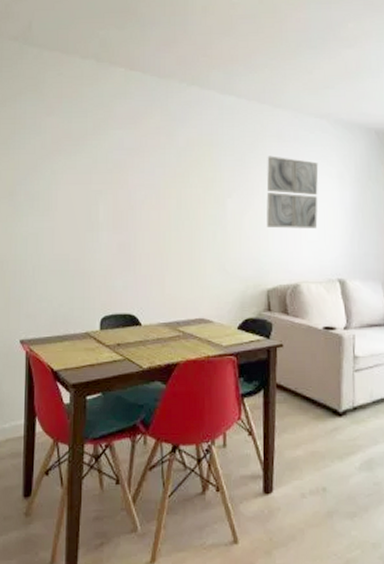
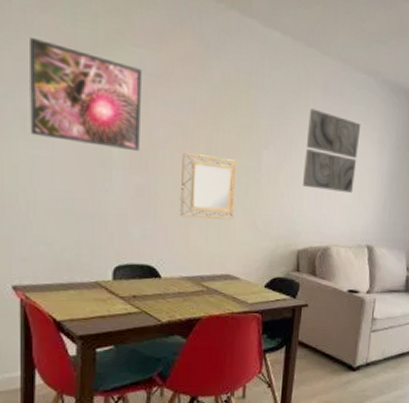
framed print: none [36,136,121,214] -> present [30,38,142,152]
home mirror: none [155,208,205,267] -> present [179,152,238,220]

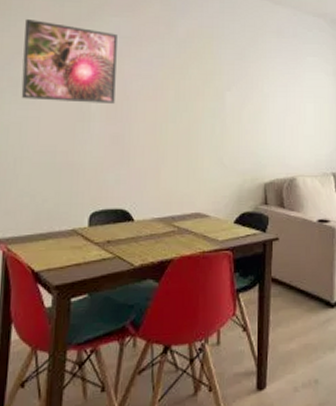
home mirror: present [179,152,238,220] -> none [150,100,203,161]
wall art: present [303,108,361,193] -> none [265,51,316,123]

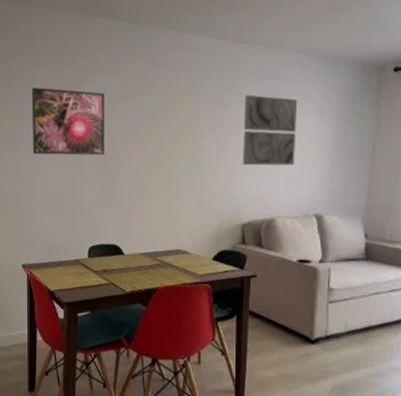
wall art: none [265,51,316,123] -> present [243,94,298,166]

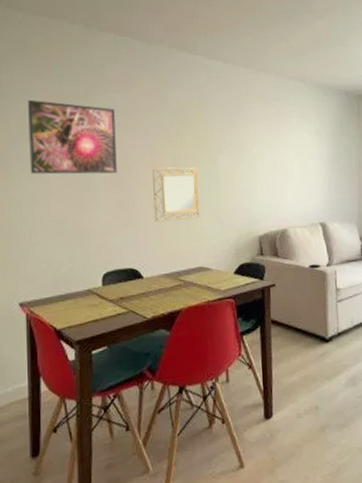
home mirror: none [136,149,182,203] -> present [152,166,200,221]
wall art: present [243,94,298,166] -> none [253,115,300,181]

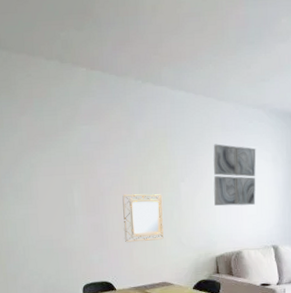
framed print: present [28,100,117,175] -> none [16,134,92,200]
wall art: none [253,115,300,181] -> present [213,144,256,206]

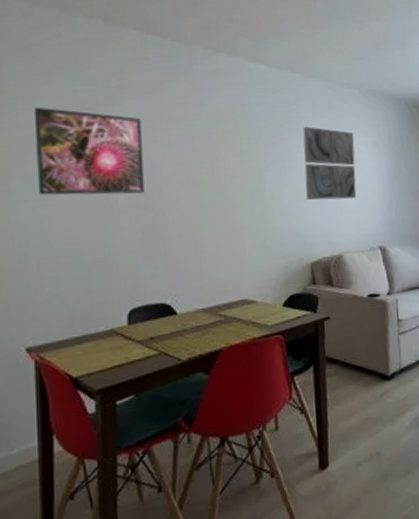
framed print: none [16,134,92,200] -> present [35,108,144,196]
home mirror: present [122,193,164,242] -> none [187,185,243,248]

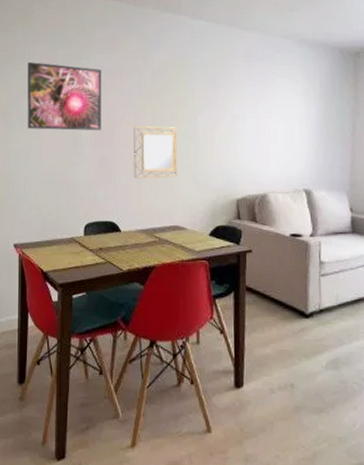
home mirror: none [187,185,243,248] -> present [133,125,178,179]
wall art: present [303,126,357,200] -> none [235,75,285,143]

